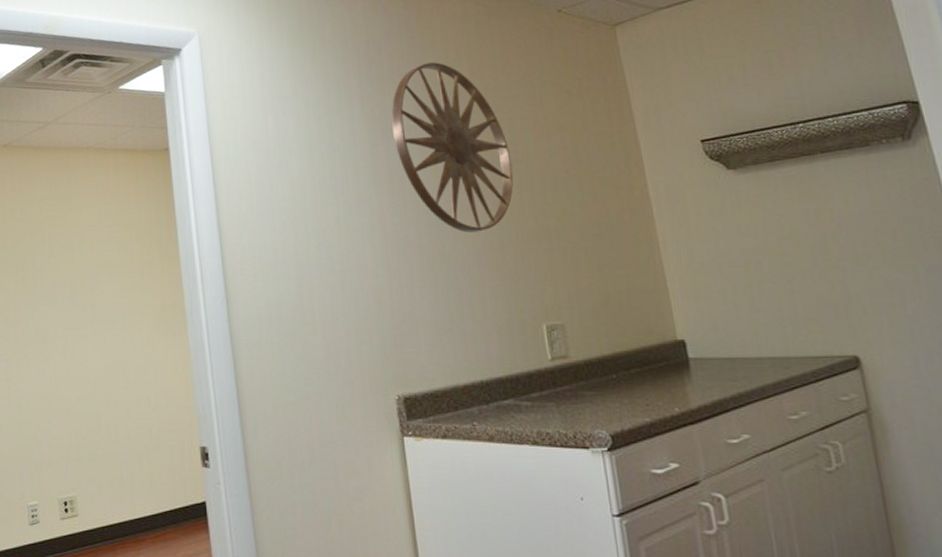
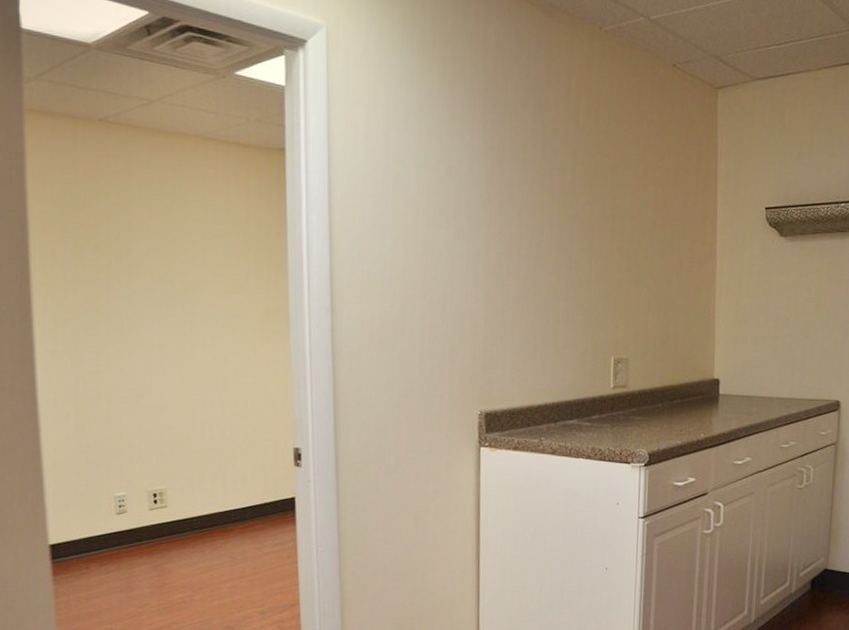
wall art: present [391,62,514,233] -> none [508,97,610,269]

